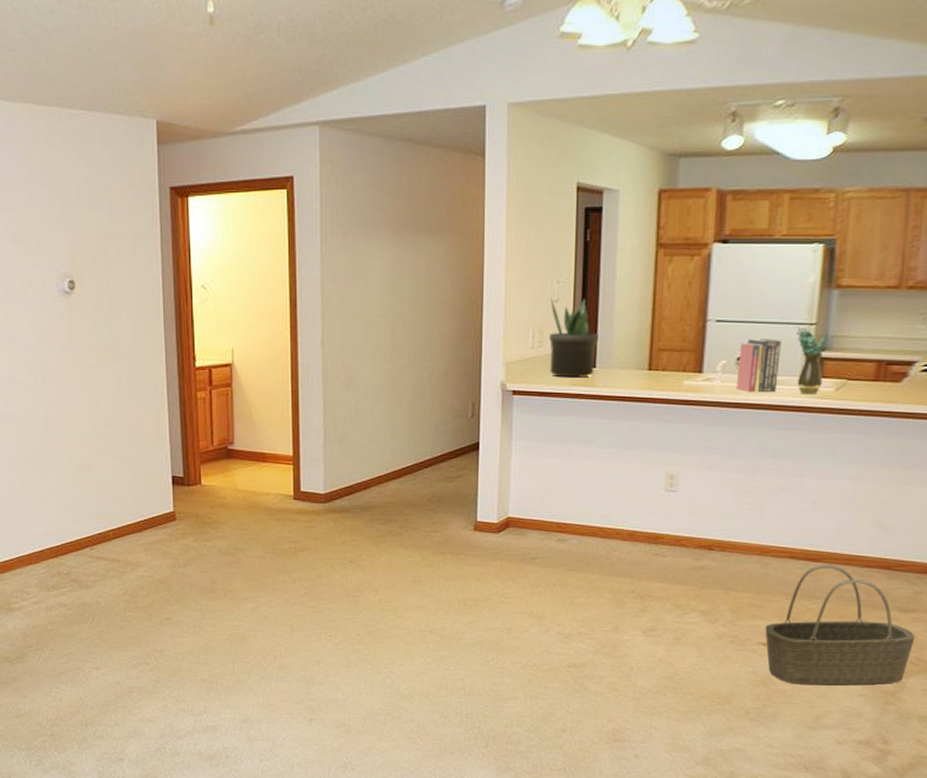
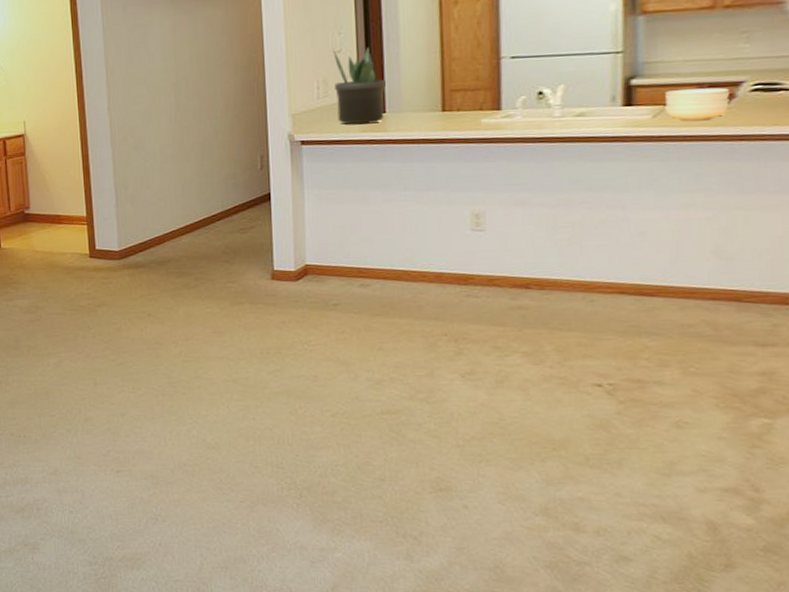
books: present [736,339,782,393] -> none [539,70,586,127]
basket: present [765,565,915,686] -> none [599,299,779,429]
vase: present [796,326,828,396] -> none [602,56,638,125]
bowl: none [846,365,904,397] -> present [664,87,731,122]

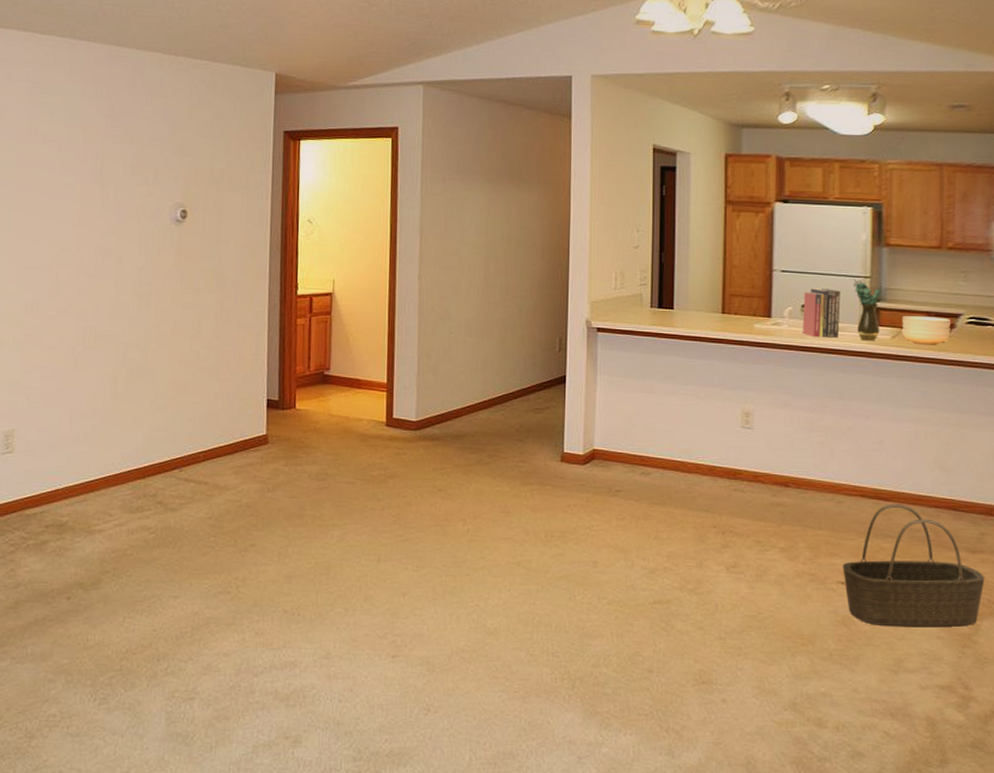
planter: present [333,47,387,125] -> none [631,244,676,318]
books: none [539,70,586,127] -> present [802,288,841,339]
basket: none [599,299,779,429] -> present [843,504,985,628]
vase: none [602,56,638,125] -> present [854,279,881,342]

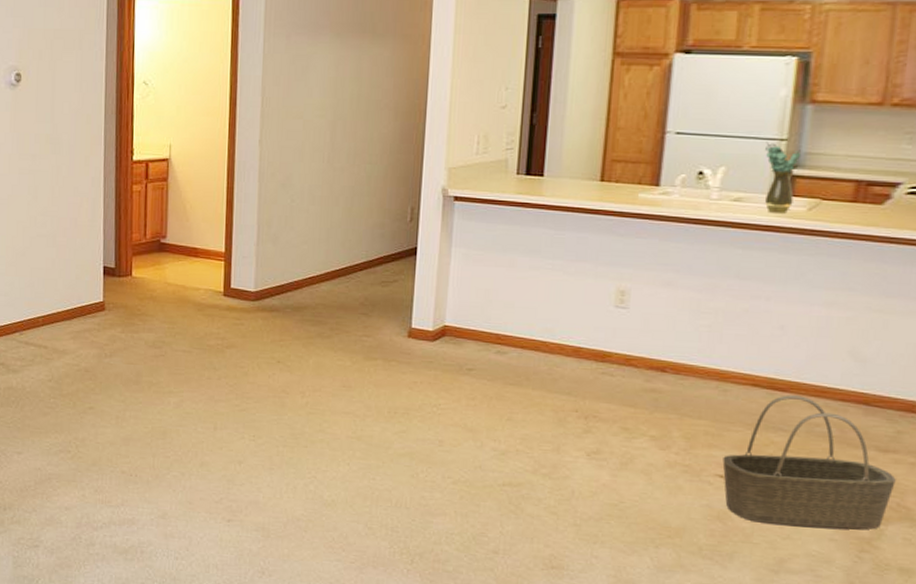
books: present [802,288,841,339] -> none [696,153,748,210]
bowl: present [901,316,952,345] -> none [820,185,887,219]

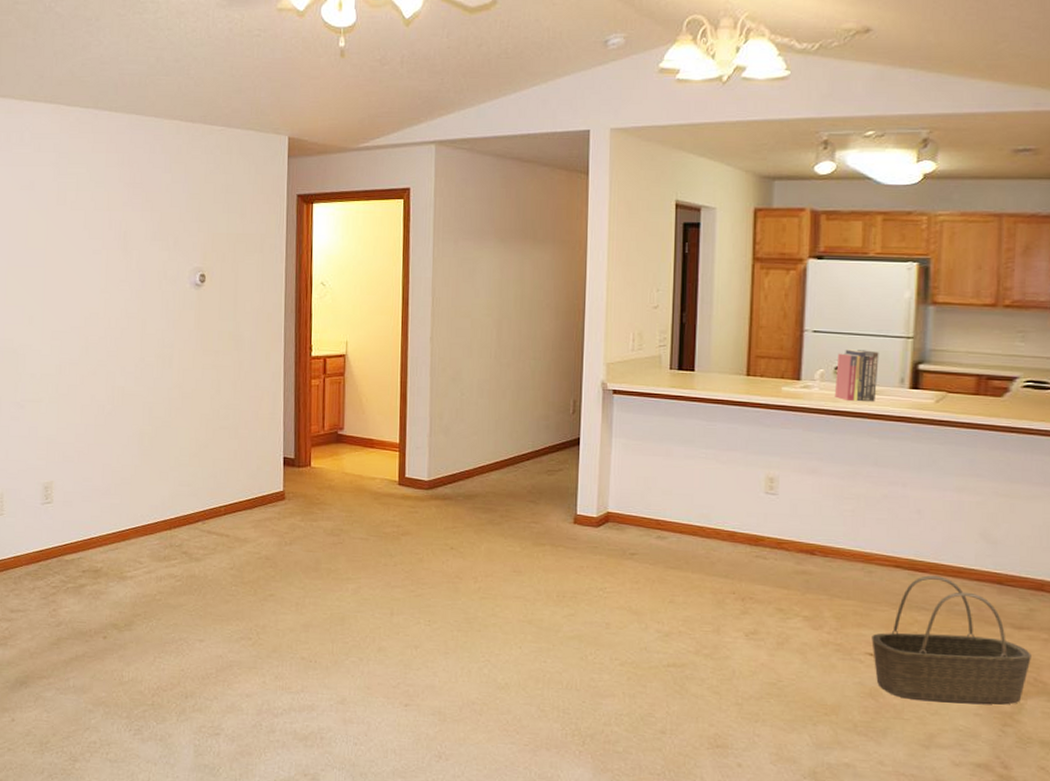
books: none [696,153,748,210] -> present [834,349,879,402]
vase: present [764,141,801,215] -> none [894,339,926,406]

